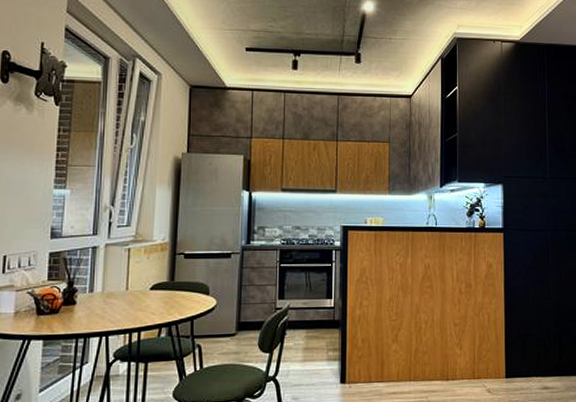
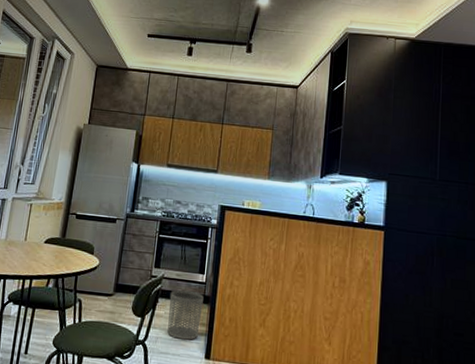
waste bin: none [298,317,334,368] -> present [167,289,204,340]

